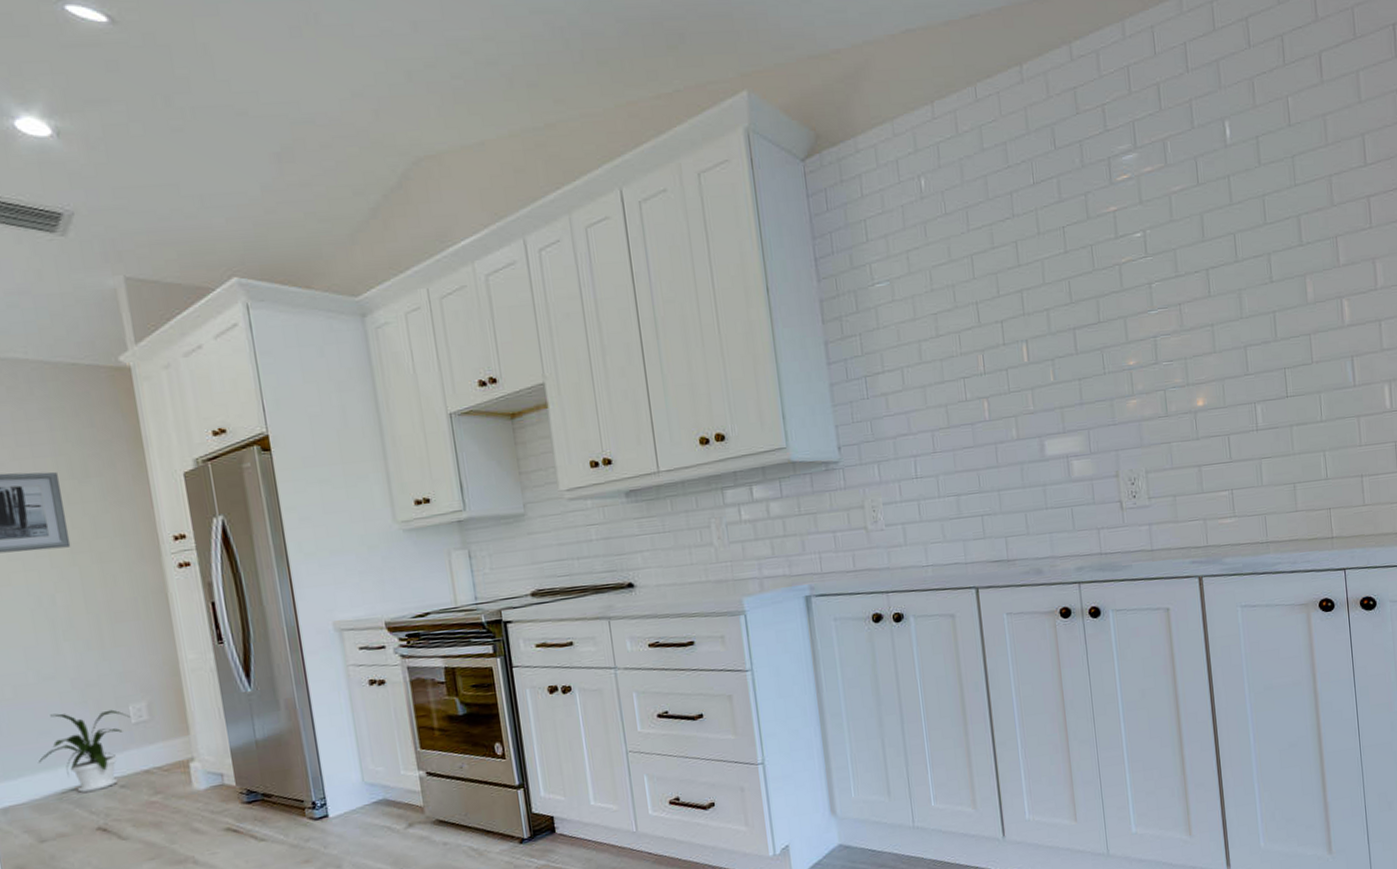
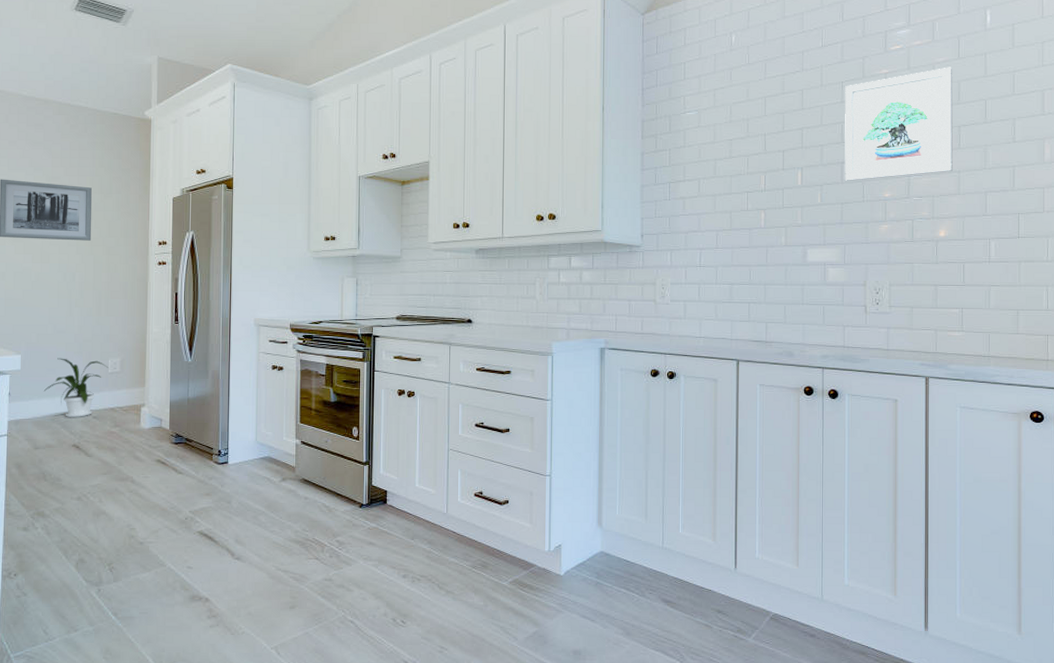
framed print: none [1067,196,1205,351] -> present [845,67,953,181]

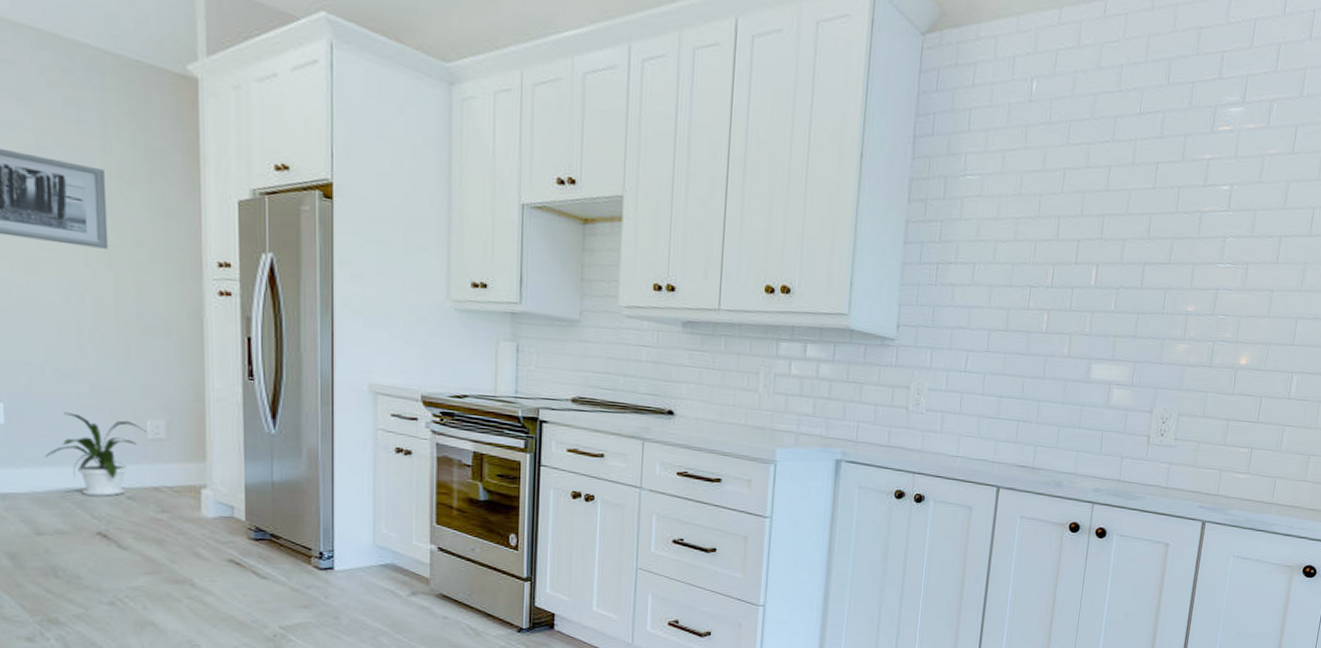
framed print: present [845,67,953,181] -> none [1145,161,1284,290]

